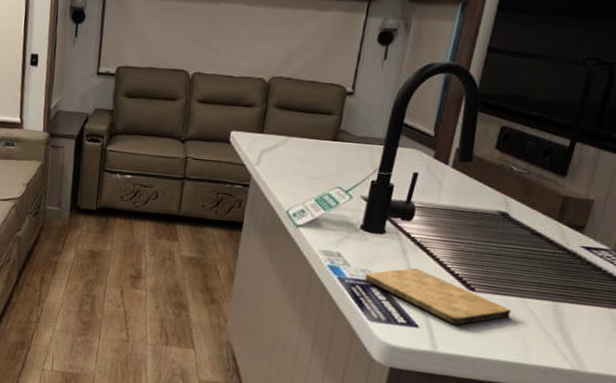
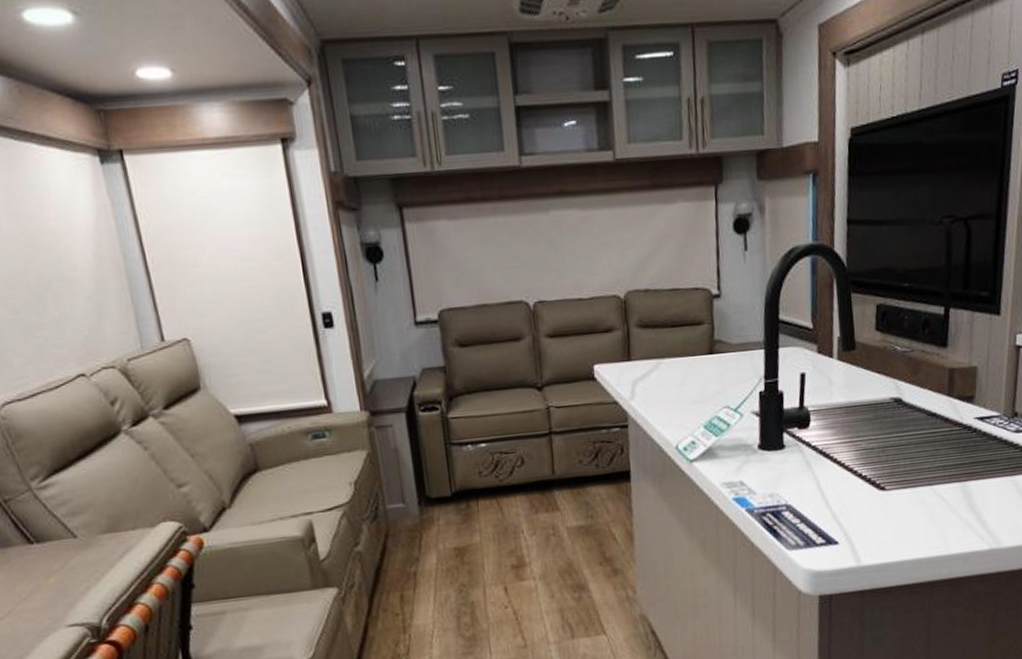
cutting board: present [365,267,511,325] -> none [774,478,924,532]

